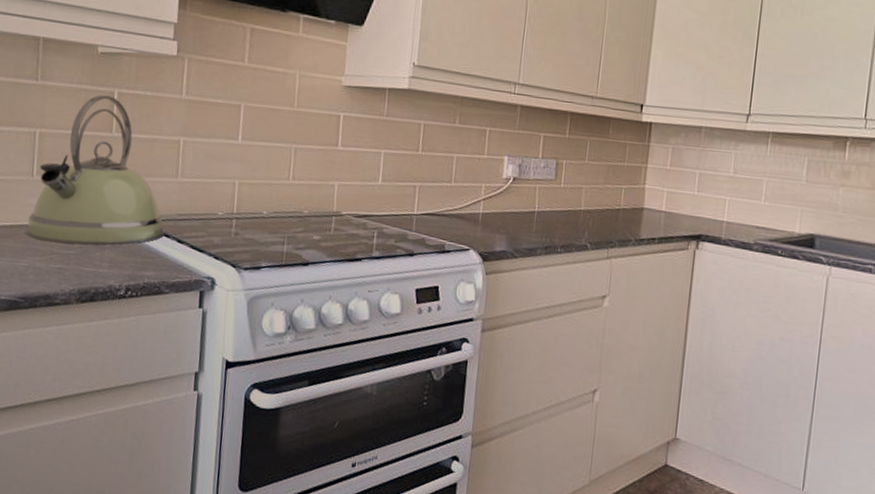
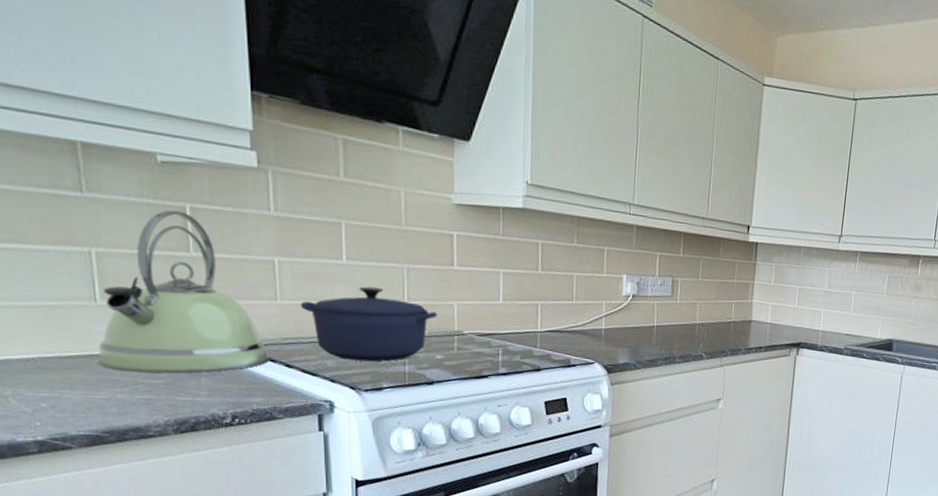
cooking pot: none [196,165,318,240] -> present [300,286,437,362]

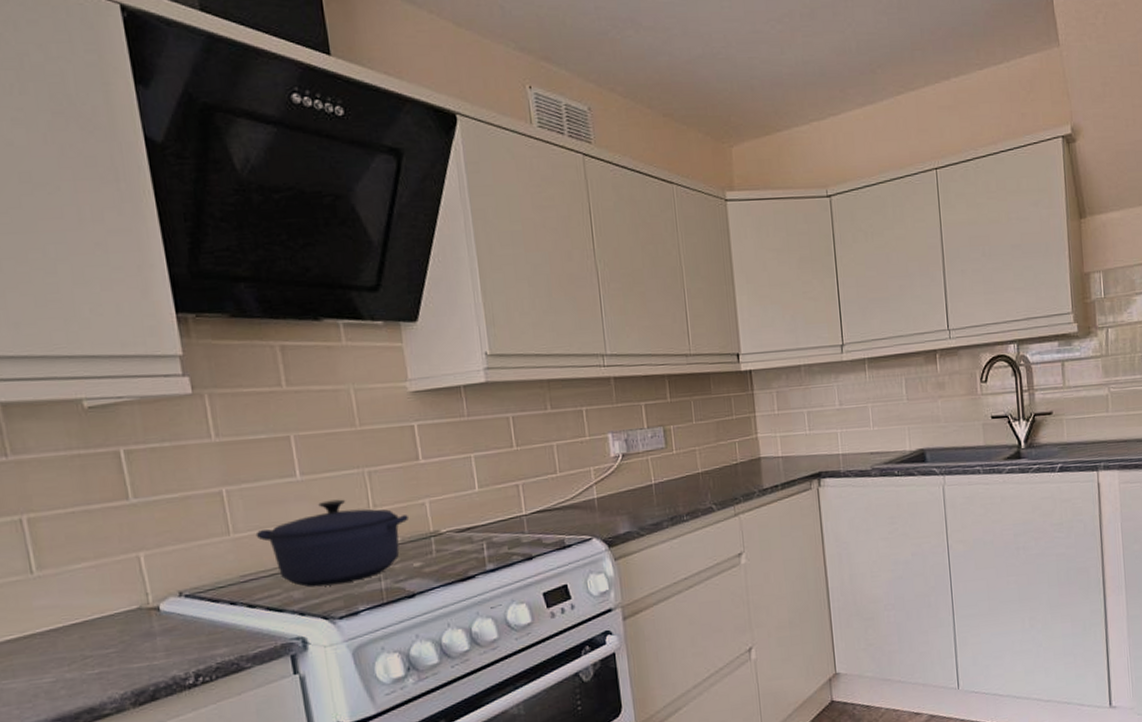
kettle: present [97,210,269,373] -> none [38,456,229,647]

